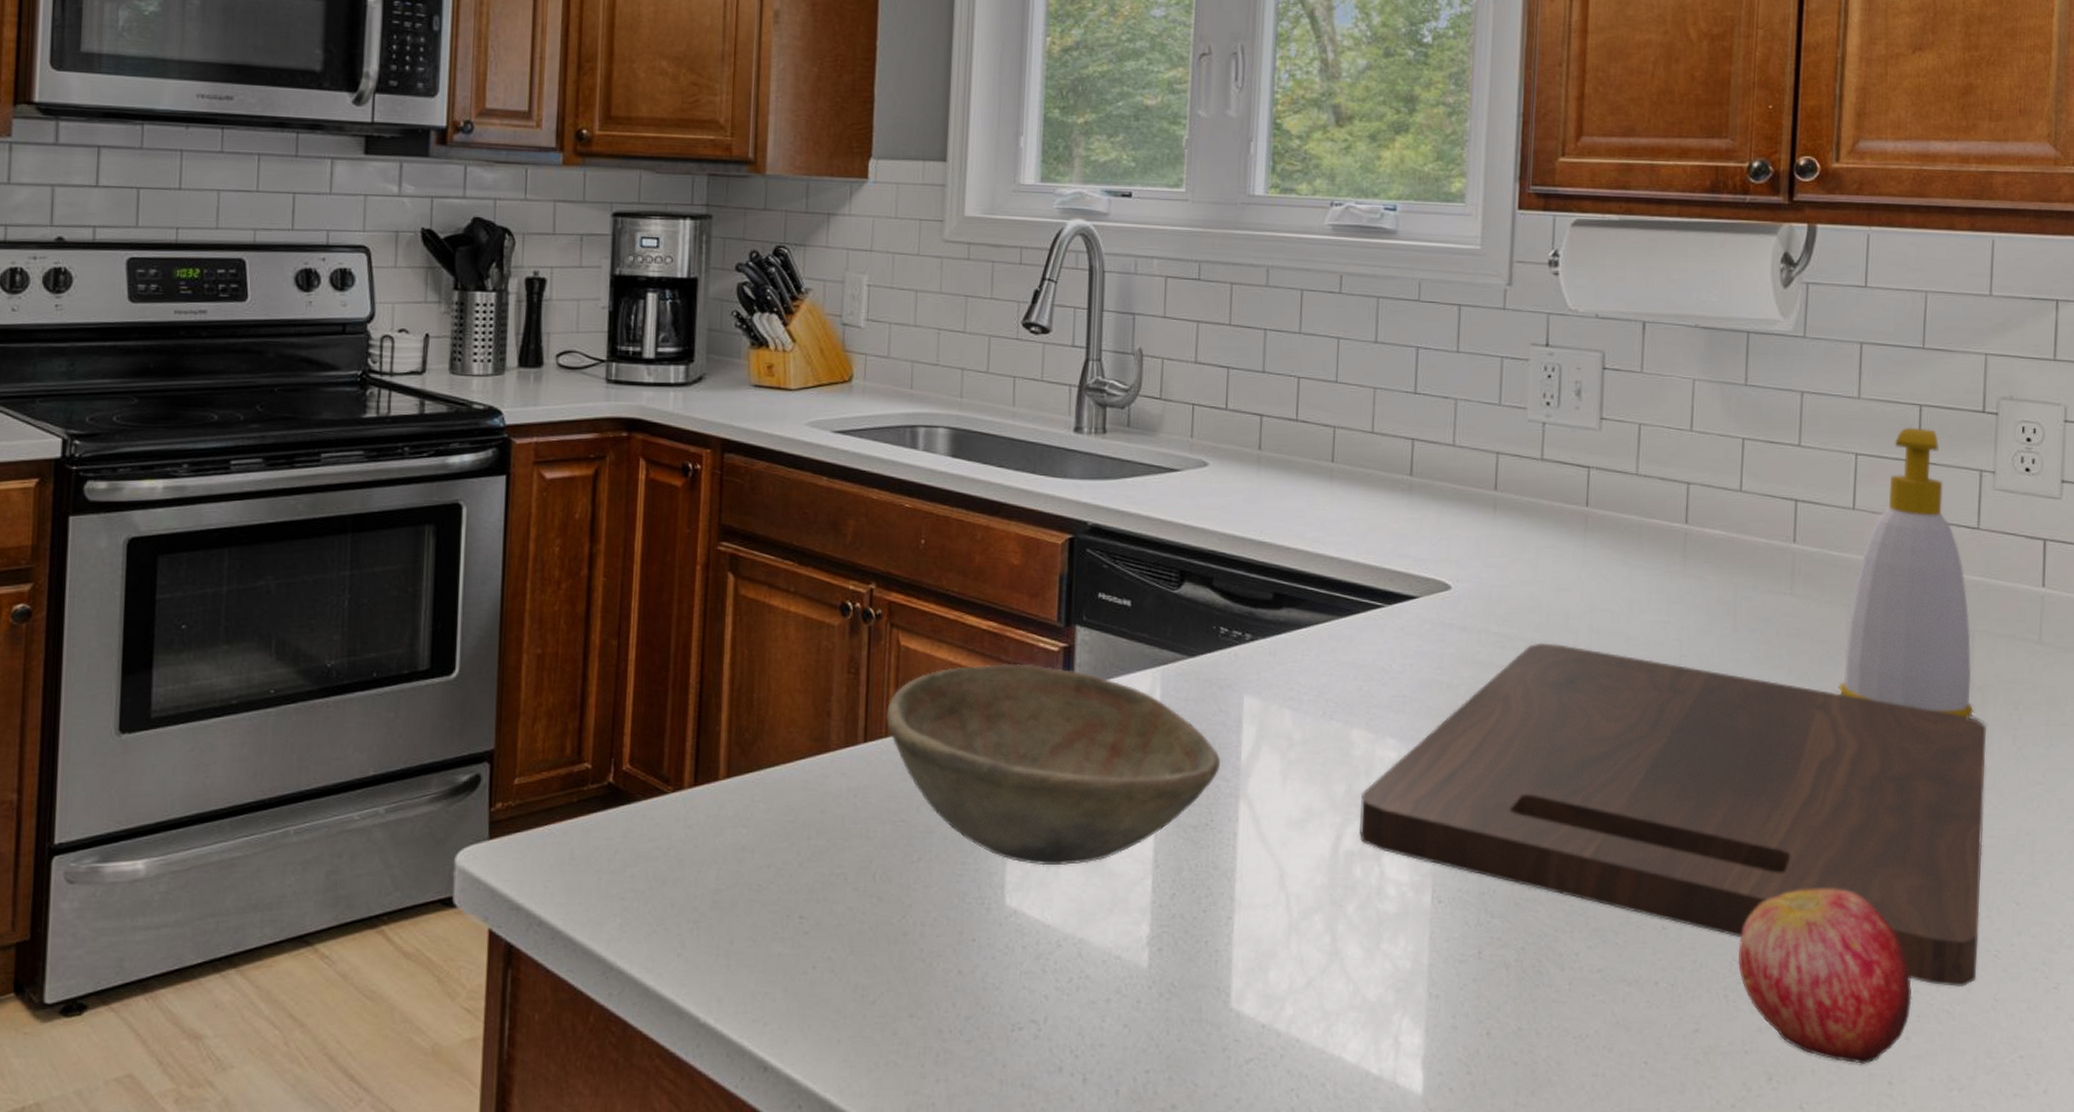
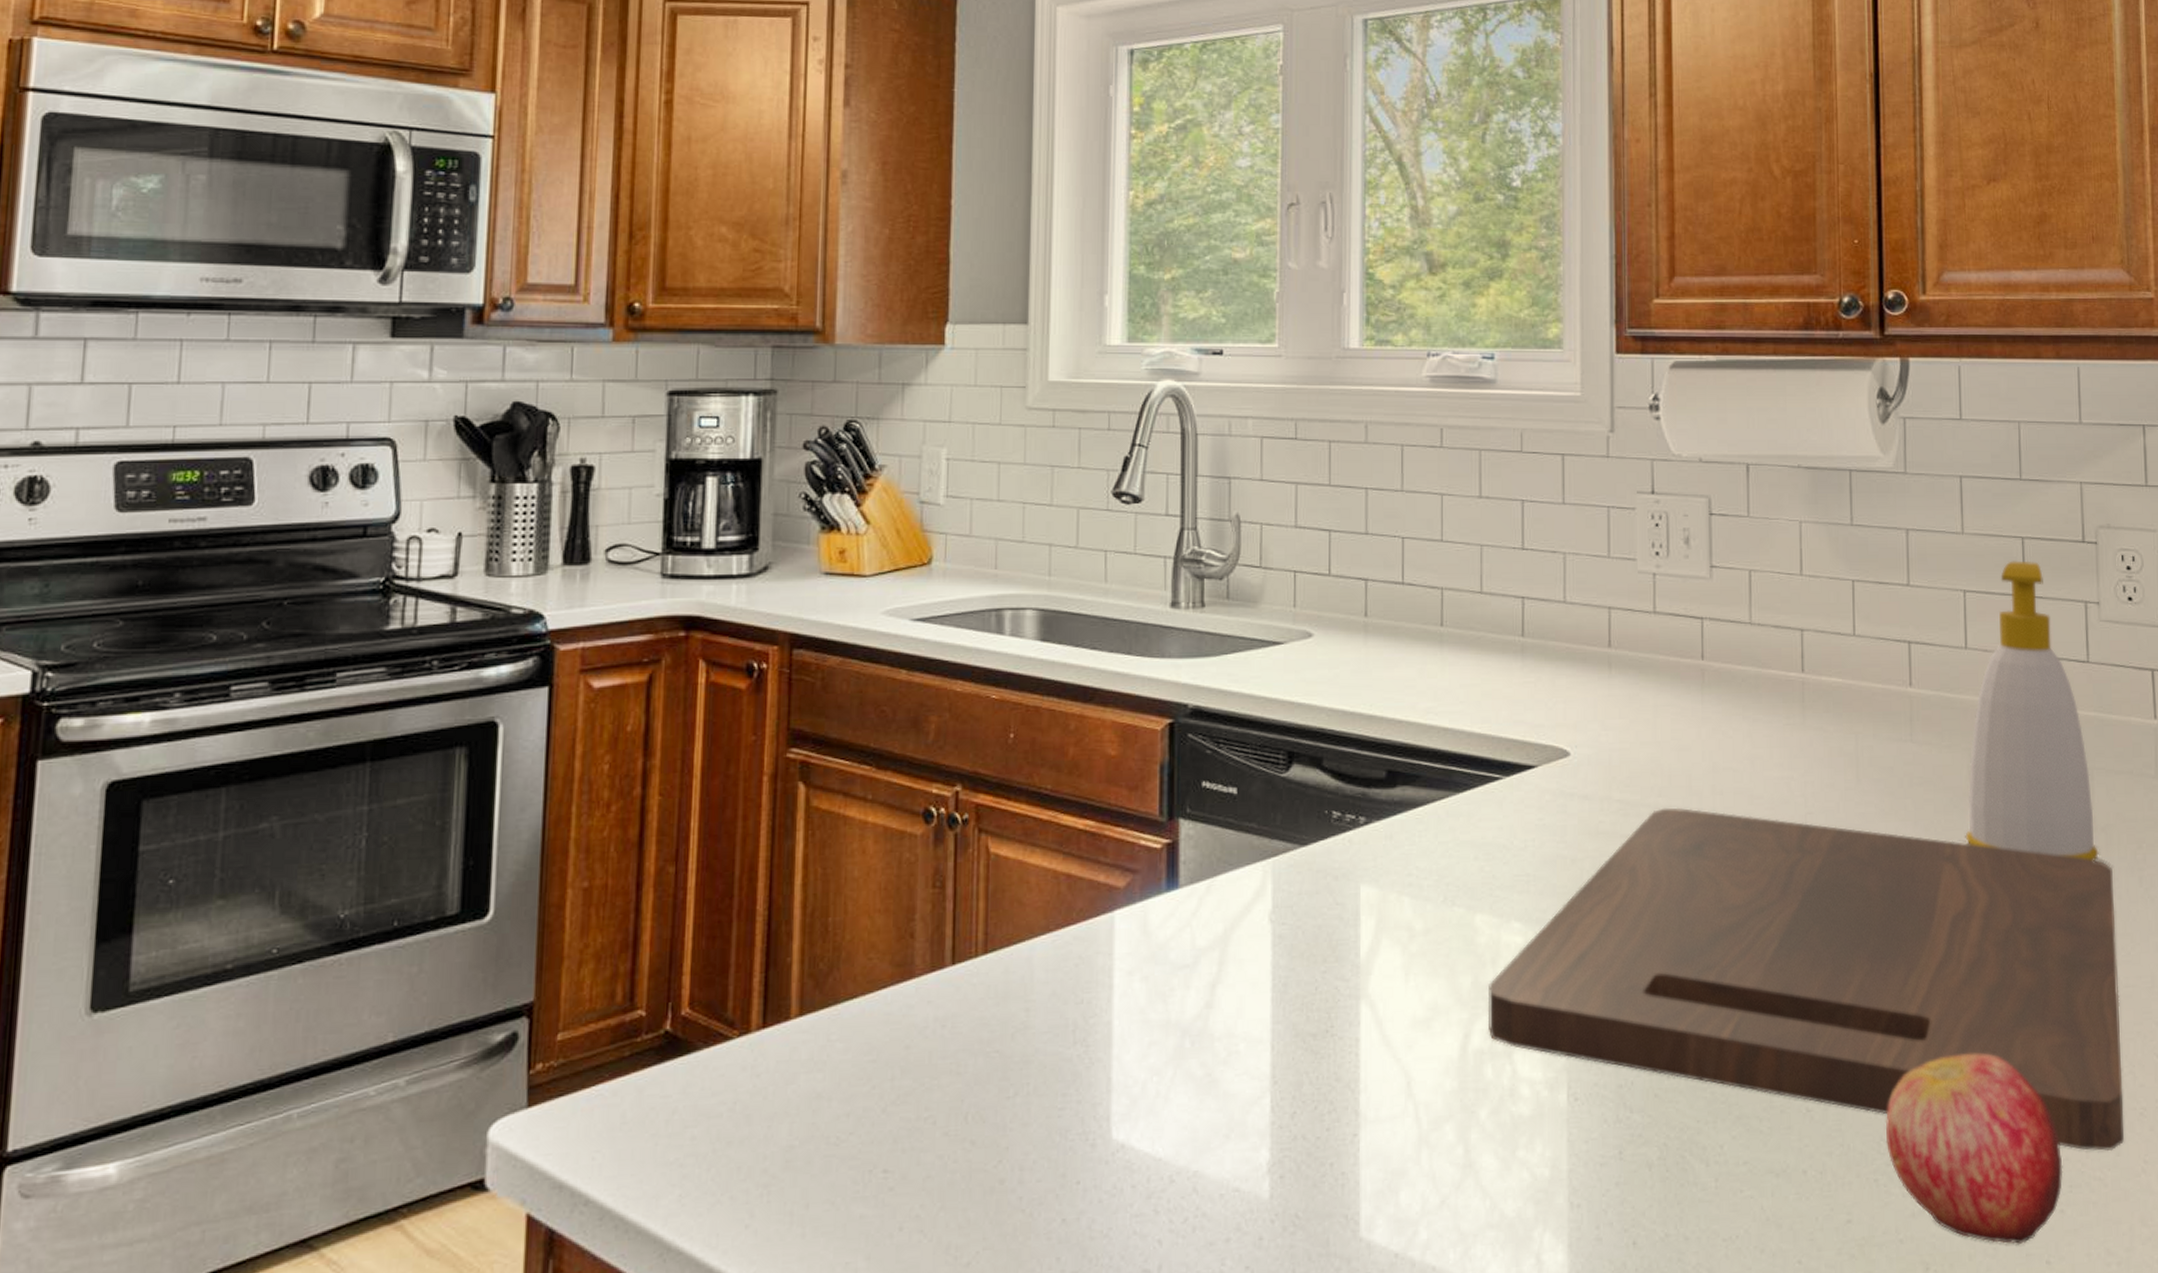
bowl: present [886,663,1221,866] -> none [976,864,1339,1091]

